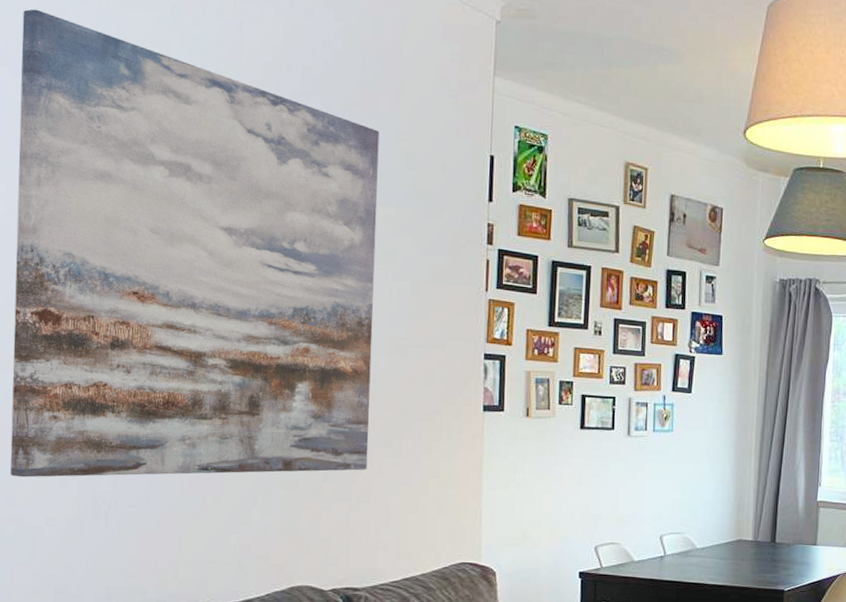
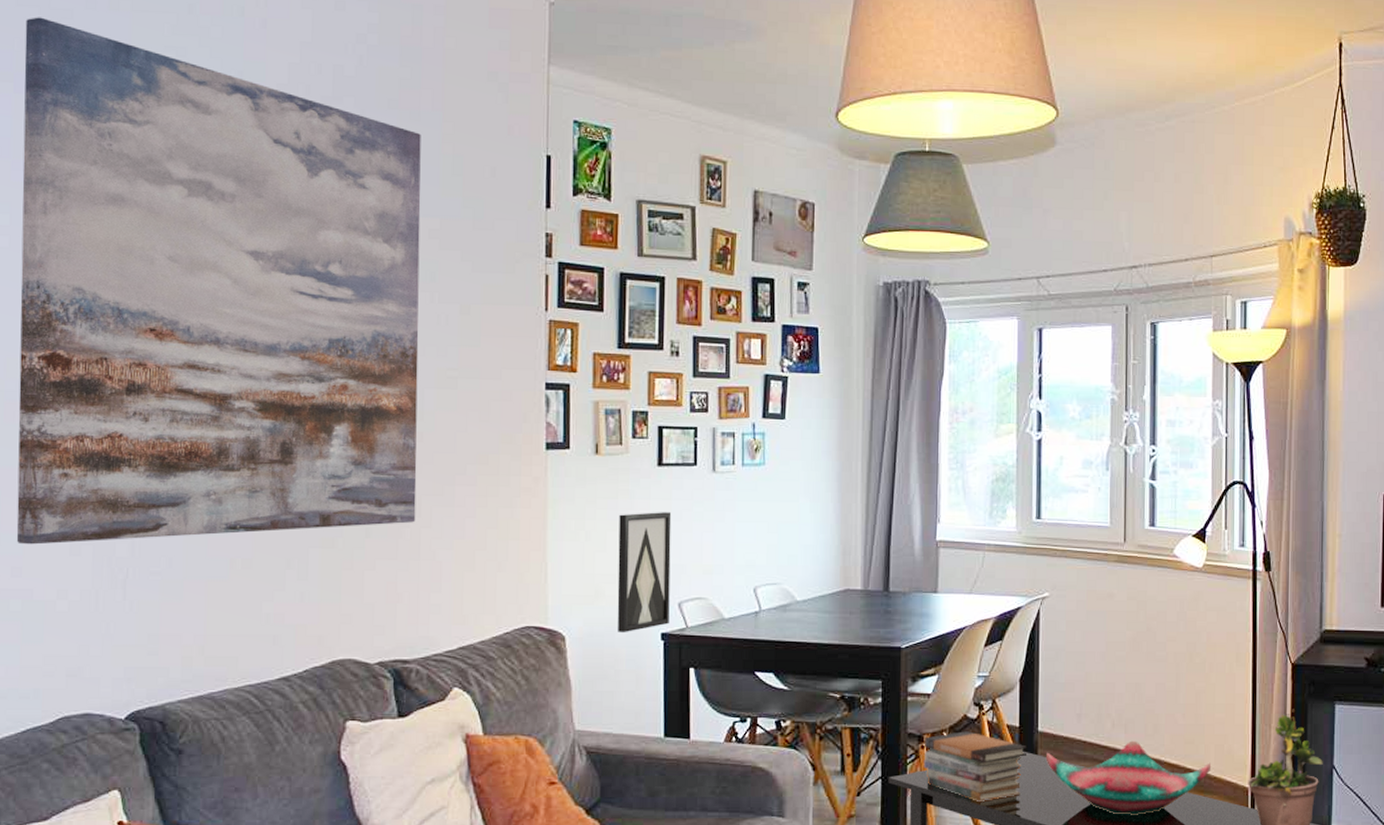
wall art: none [541,468,591,571] -> present [617,512,672,634]

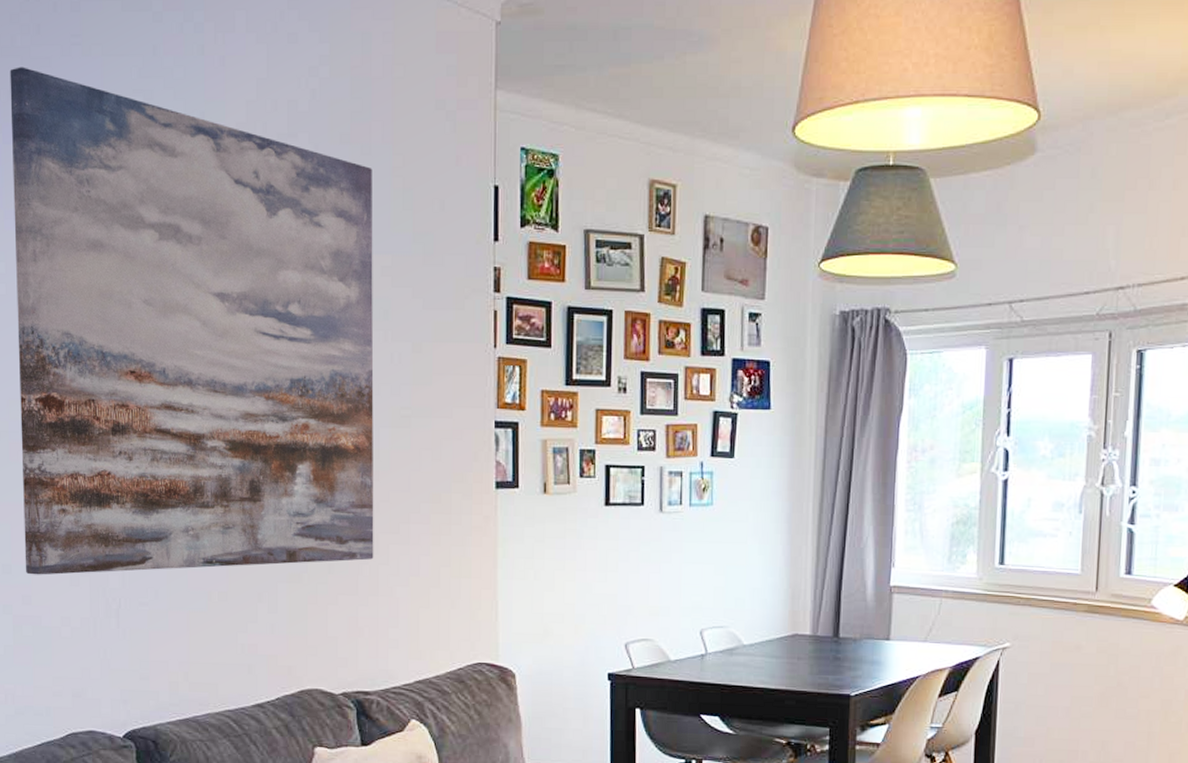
wall art: present [617,512,672,634] -> none [565,552,619,672]

